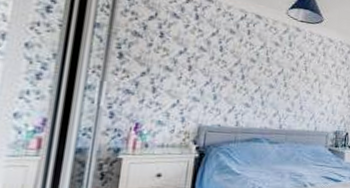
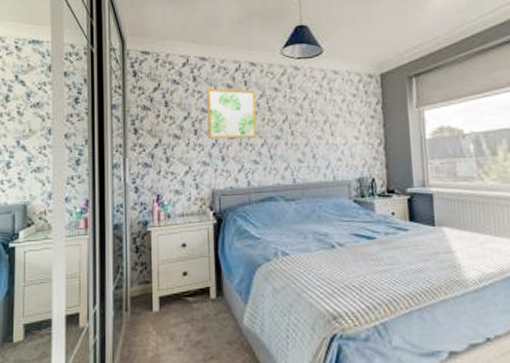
wall art: none [203,29,257,83] -> present [207,88,257,139]

